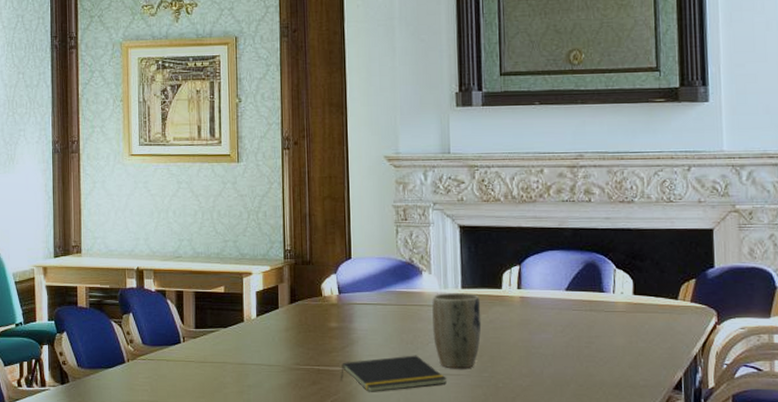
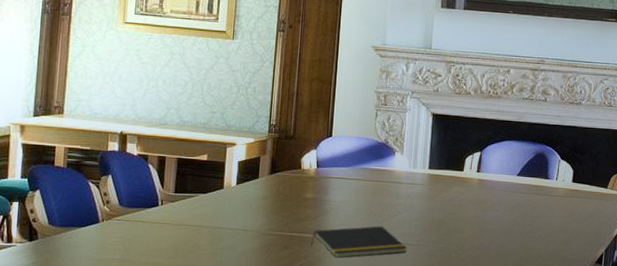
plant pot: present [432,293,482,369] -> none [399,172,444,240]

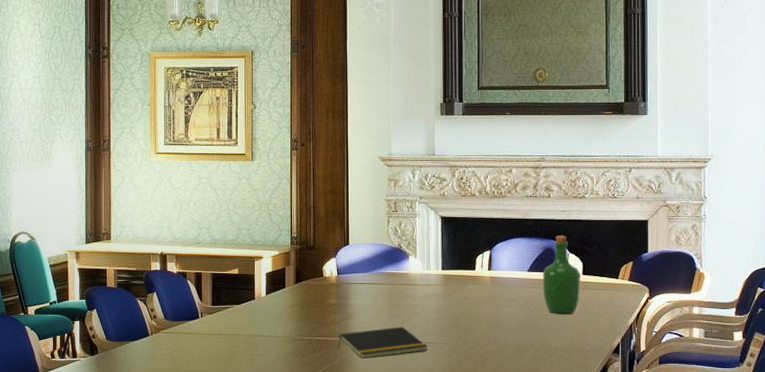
wine bottle: none [531,141,571,222] -> present [542,235,582,314]

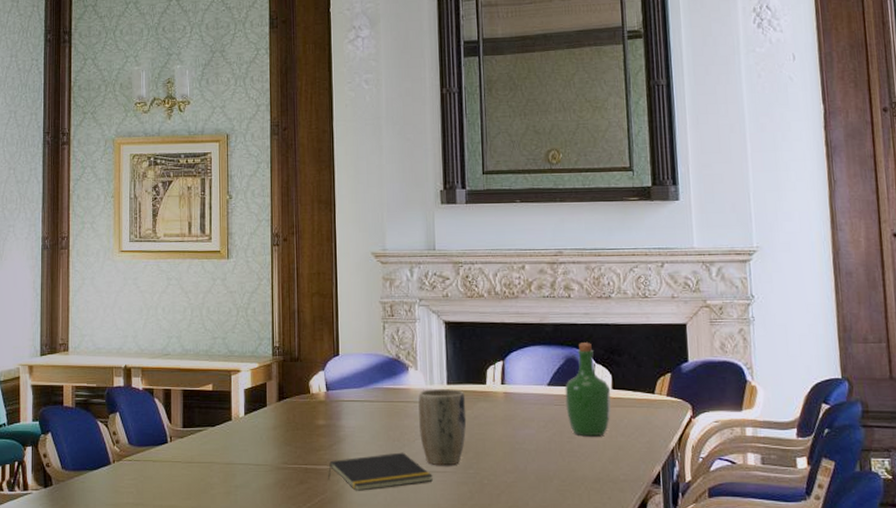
plant pot: none [417,274,458,338] -> present [418,389,467,466]

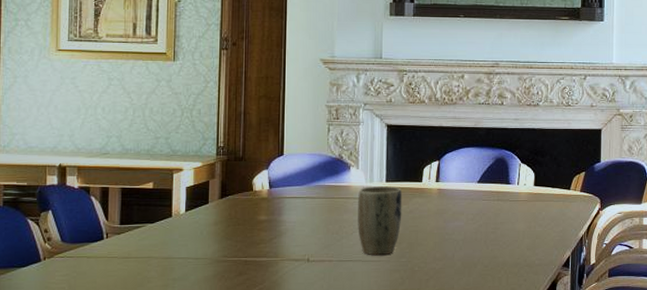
notepad: present [328,452,433,491] -> none [267,244,368,280]
wine bottle: present [565,343,612,437] -> none [492,145,533,227]

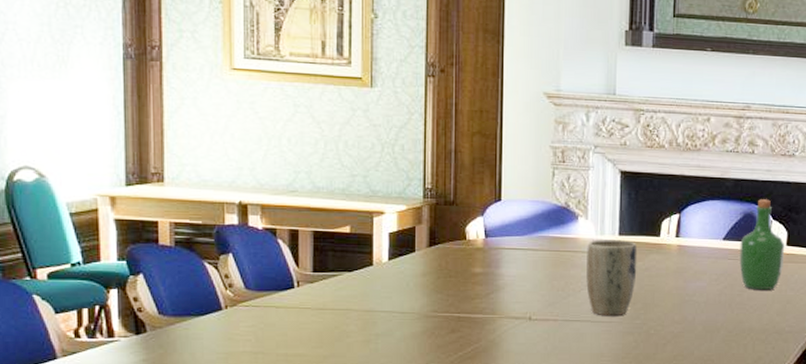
wine bottle: none [492,145,533,227] -> present [739,199,785,290]

